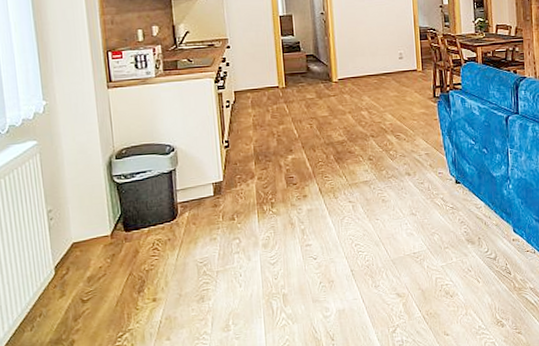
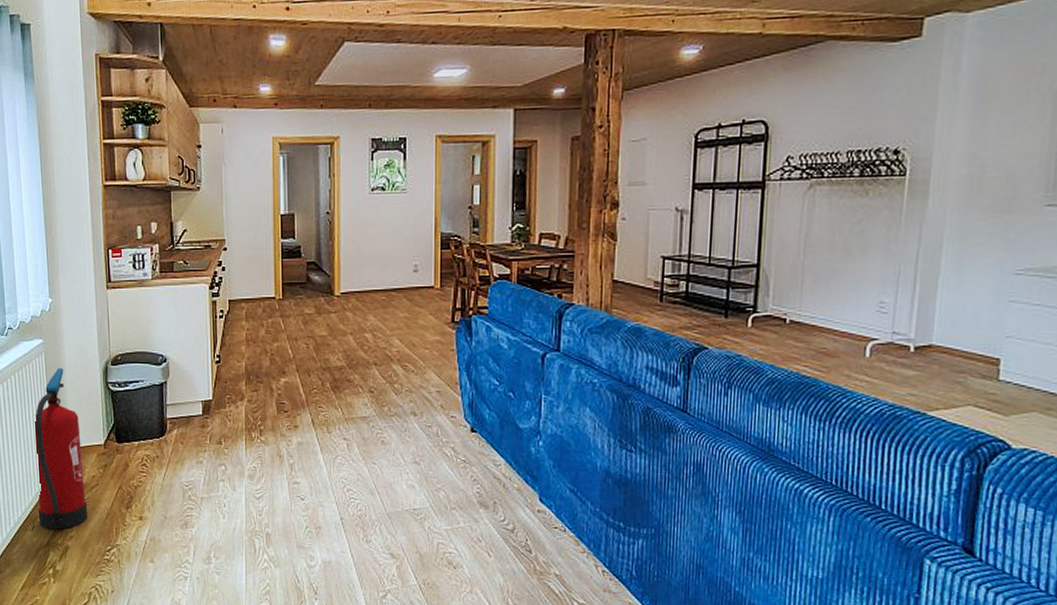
fire extinguisher: none [28,166,96,327] -> present [33,368,88,530]

